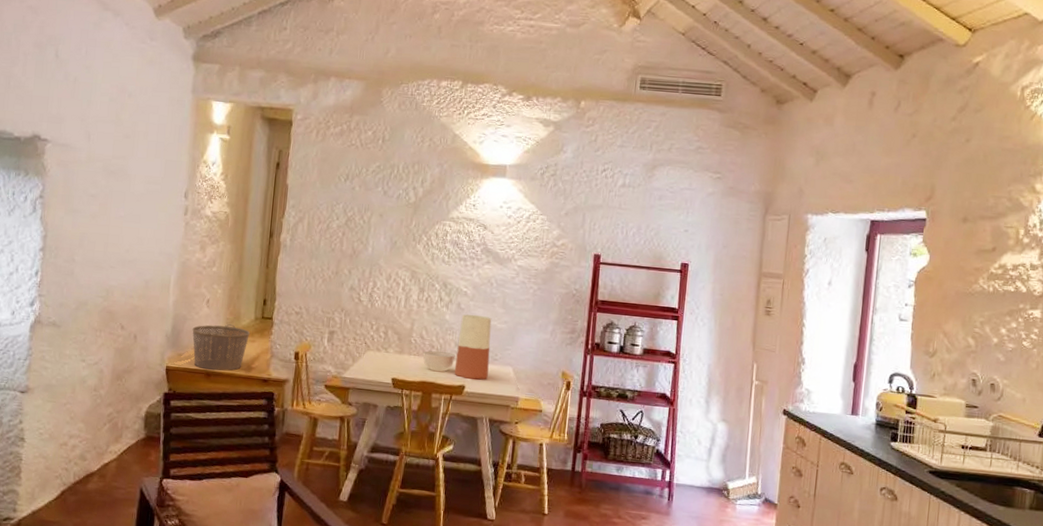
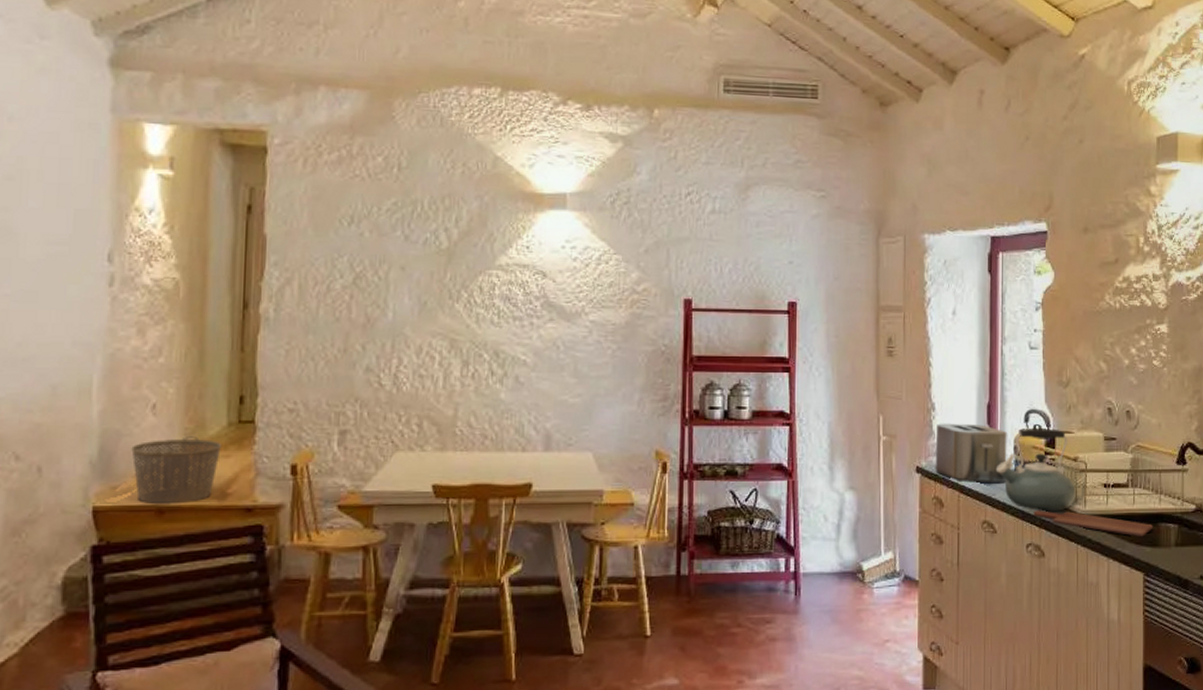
bowl: present [422,350,456,373] -> none [472,442,517,470]
vase: present [454,314,492,380] -> none [516,390,562,474]
toaster: none [800,375,871,433] -> present [935,423,1007,484]
kettle: none [858,388,934,464] -> present [997,428,1076,512]
cutting board: none [889,460,1009,497] -> present [1033,510,1154,538]

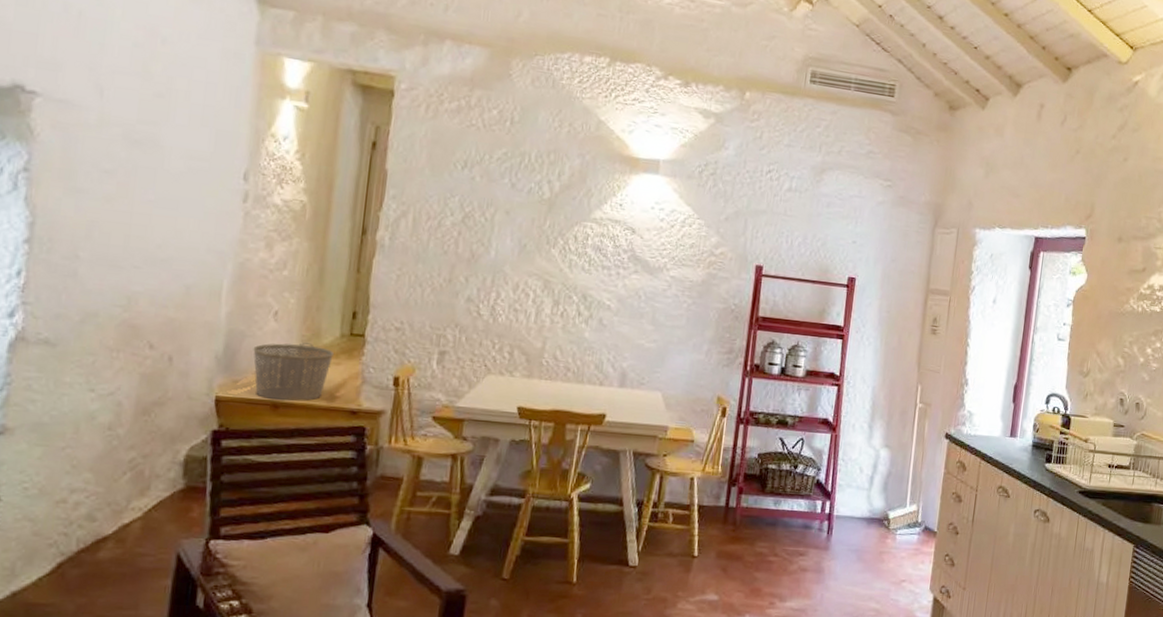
toaster: present [935,423,1007,484] -> none [962,397,1029,455]
kettle: present [997,428,1076,512] -> none [1016,409,1084,484]
cutting board: present [1033,510,1154,538] -> none [1043,481,1148,514]

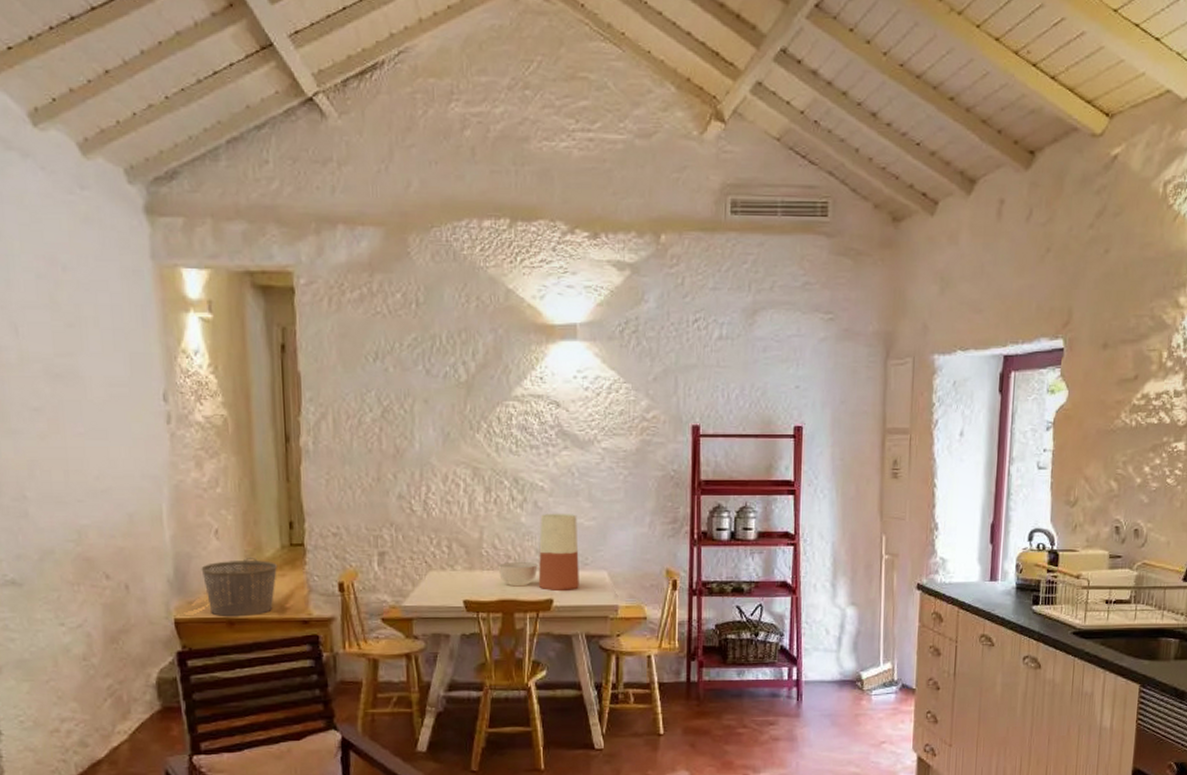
bowl: none [556,374,595,399] -> present [498,562,538,587]
vase: none [593,331,639,407] -> present [538,514,579,590]

